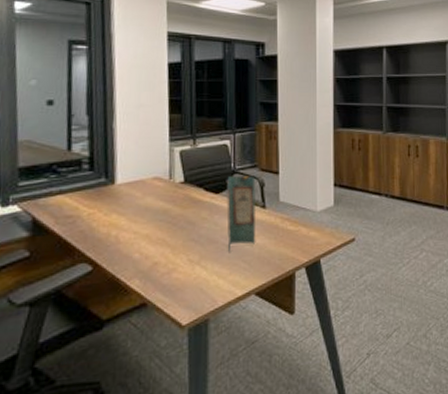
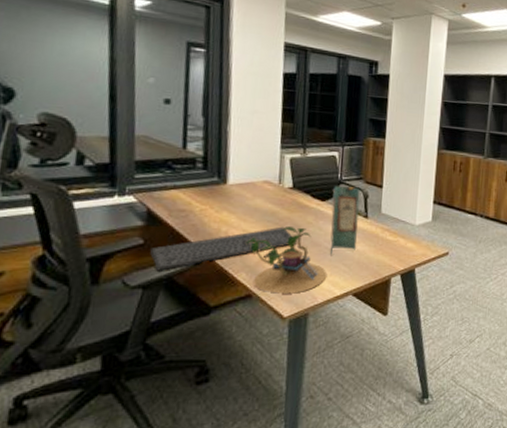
keyboard: none [37,225,193,285] -> present [150,226,298,271]
plant: none [138,223,227,300] -> present [246,225,328,294]

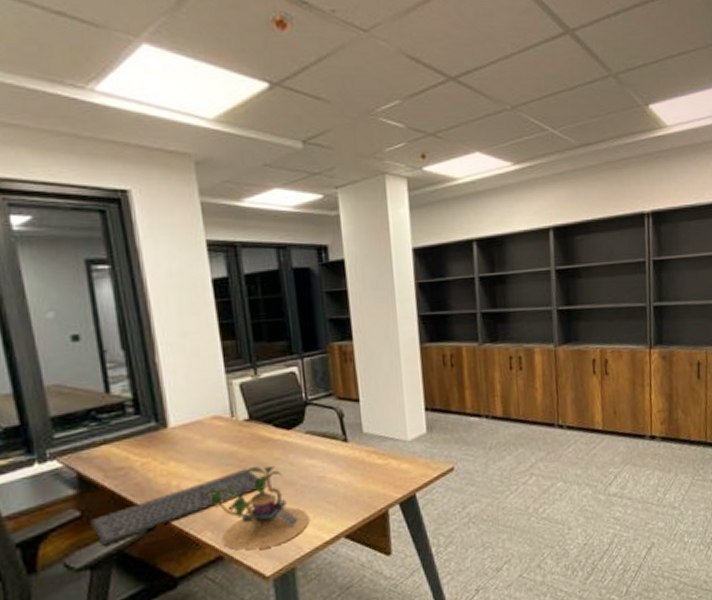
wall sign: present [330,186,360,255] -> none [298,406,341,493]

